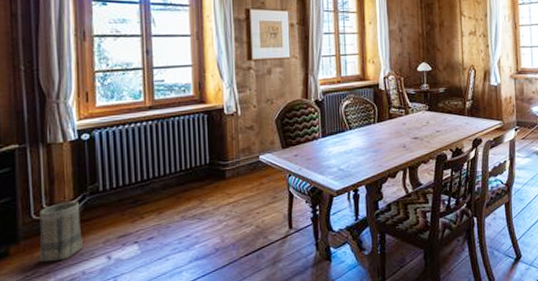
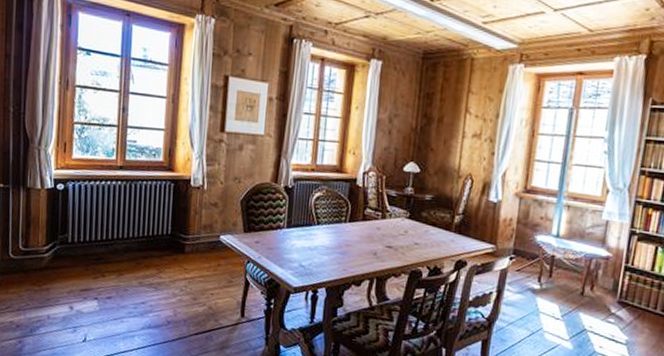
basket: present [39,201,83,263] -> none [13,246,50,301]

